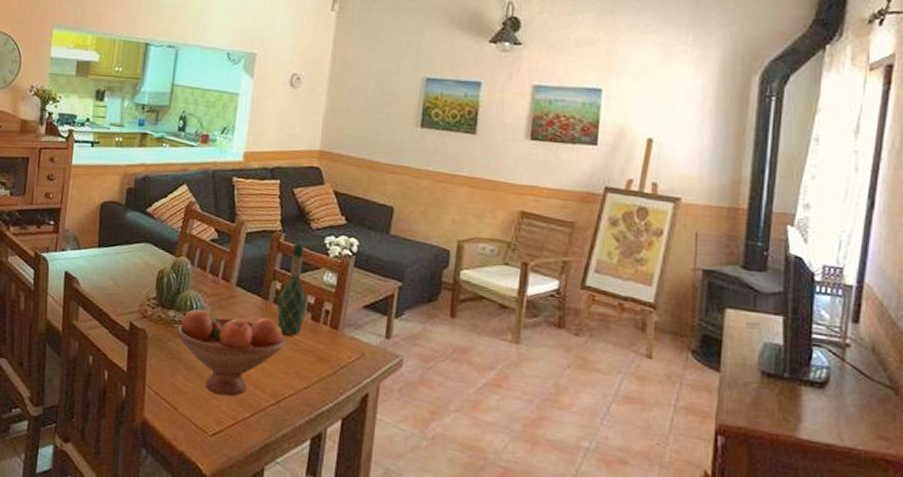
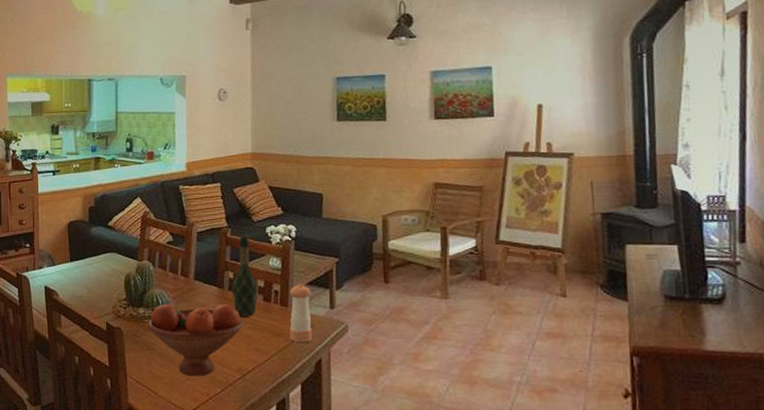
pepper shaker: none [336,305,367,373] -> present [290,283,313,342]

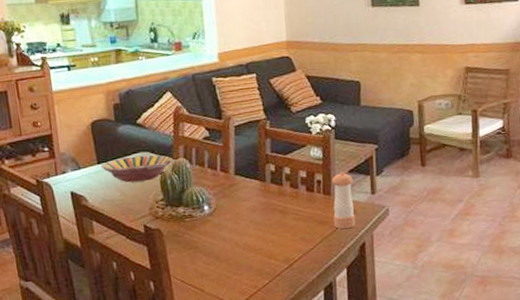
serving bowl: none [73,256,138,281] -> present [100,155,173,183]
fruit bowl: present [147,303,244,377] -> none [188,197,288,271]
wine bottle: present [232,235,258,316] -> none [274,127,301,208]

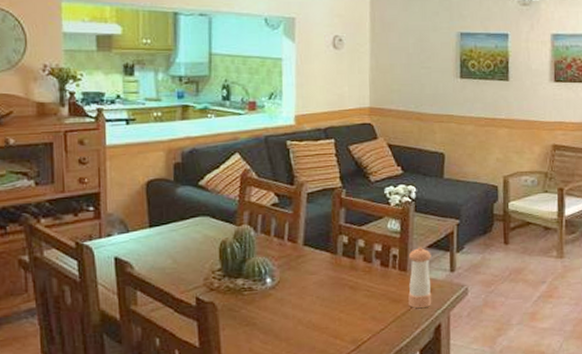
serving bowl: present [100,155,173,183] -> none [152,220,235,249]

